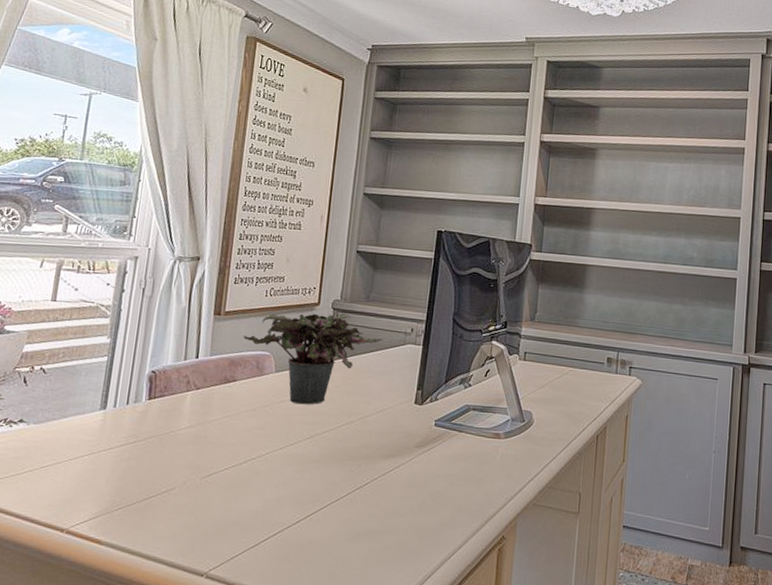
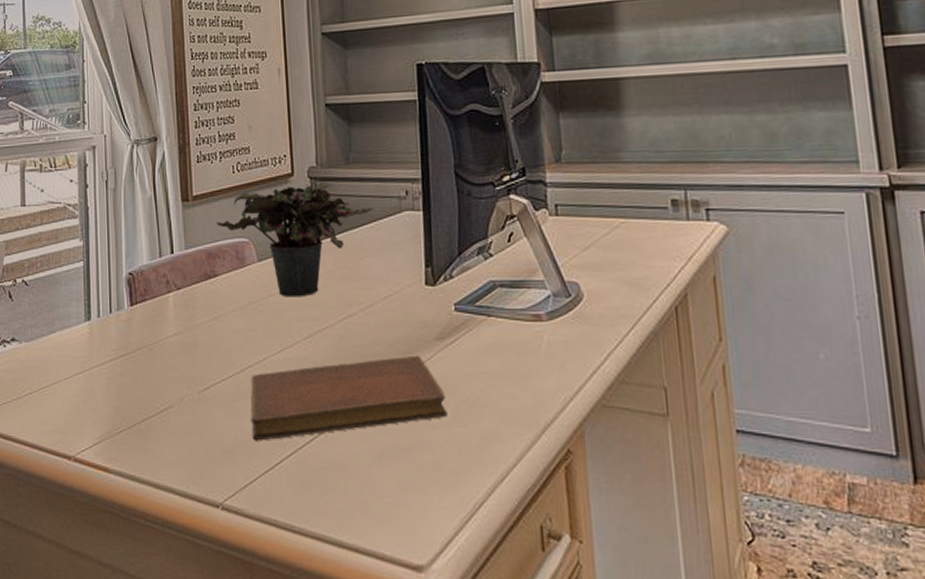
notebook: none [244,458,416,522] -> present [250,355,447,441]

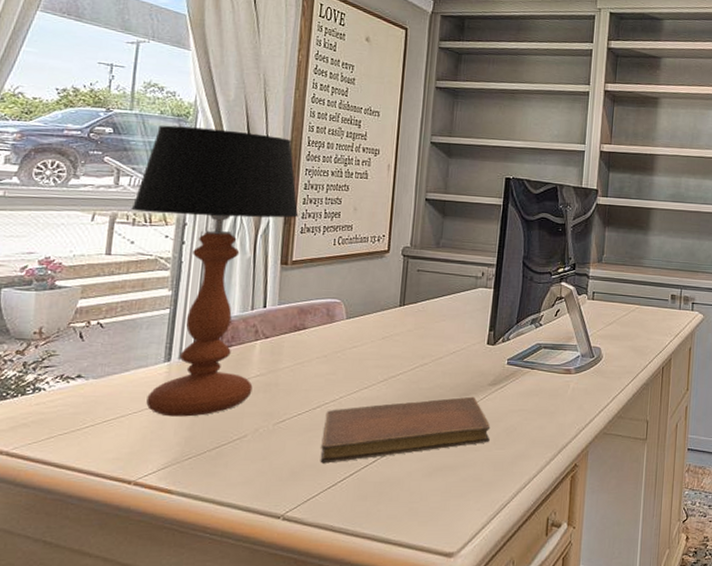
table lamp: none [37,53,192,384] -> present [131,125,299,417]
potted plant: present [217,183,375,298] -> none [312,260,455,349]

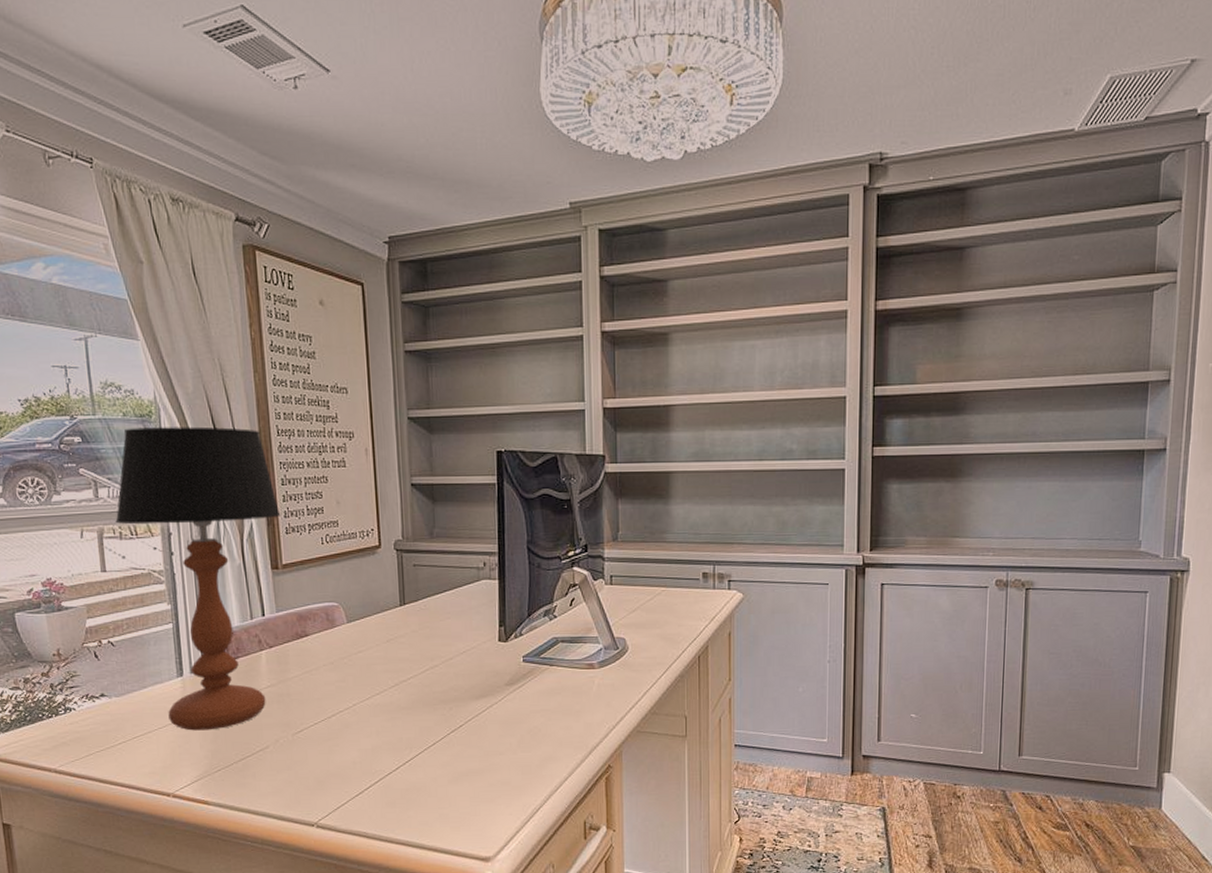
notebook: present [320,396,491,464] -> none [341,698,514,772]

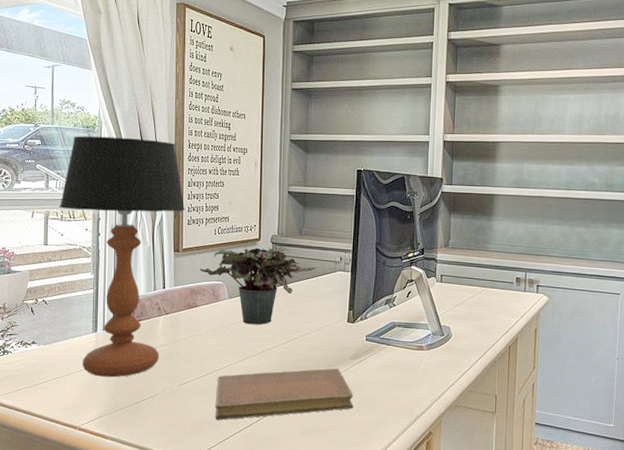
potted plant: none [307,555,456,653] -> present [200,247,317,325]
notebook: none [341,698,514,772] -> present [215,368,354,421]

